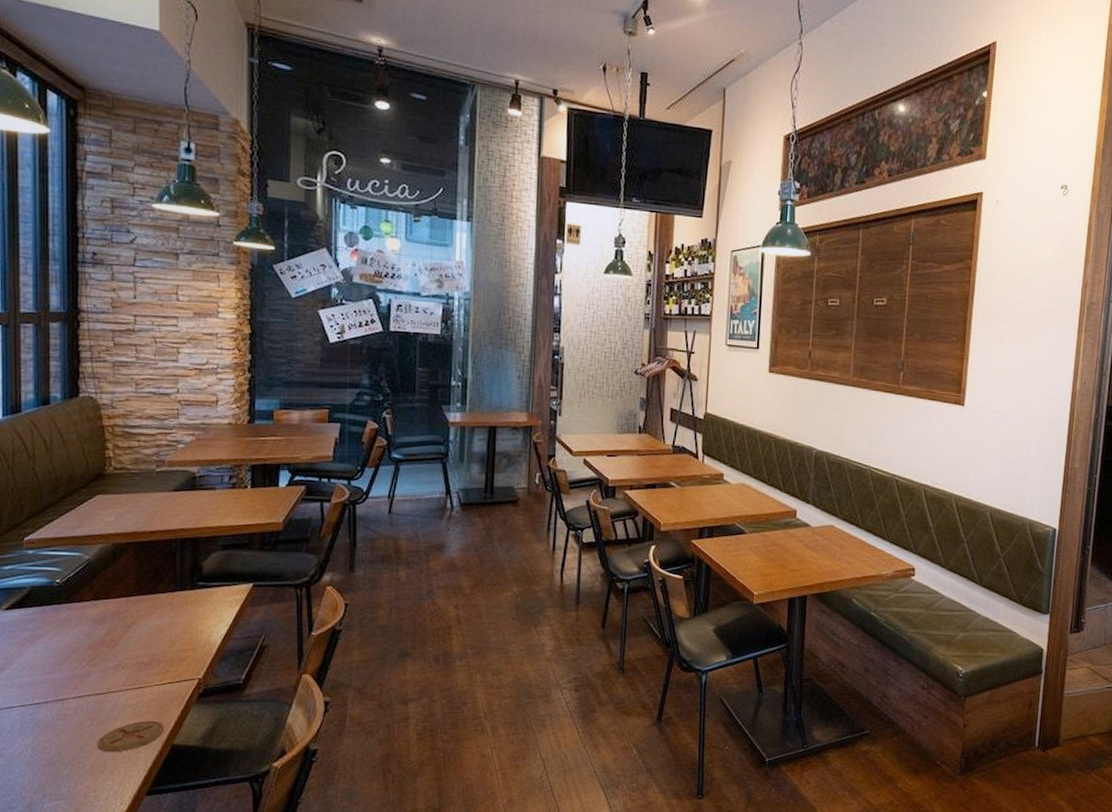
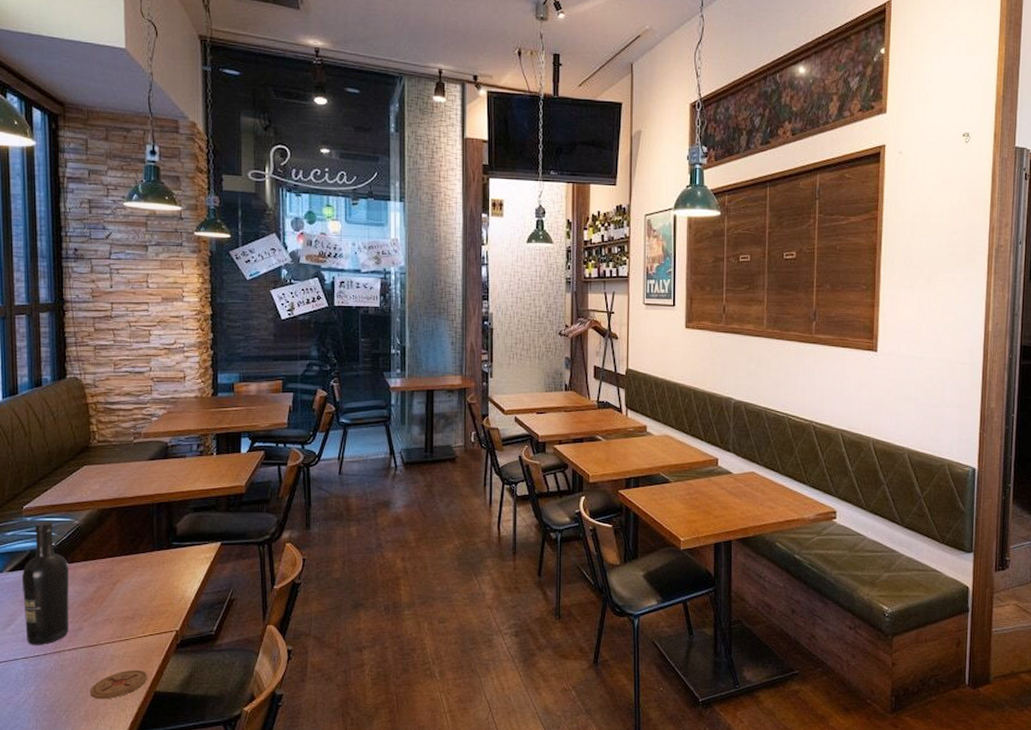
wine bottle: none [20,555,77,693] -> present [21,521,70,646]

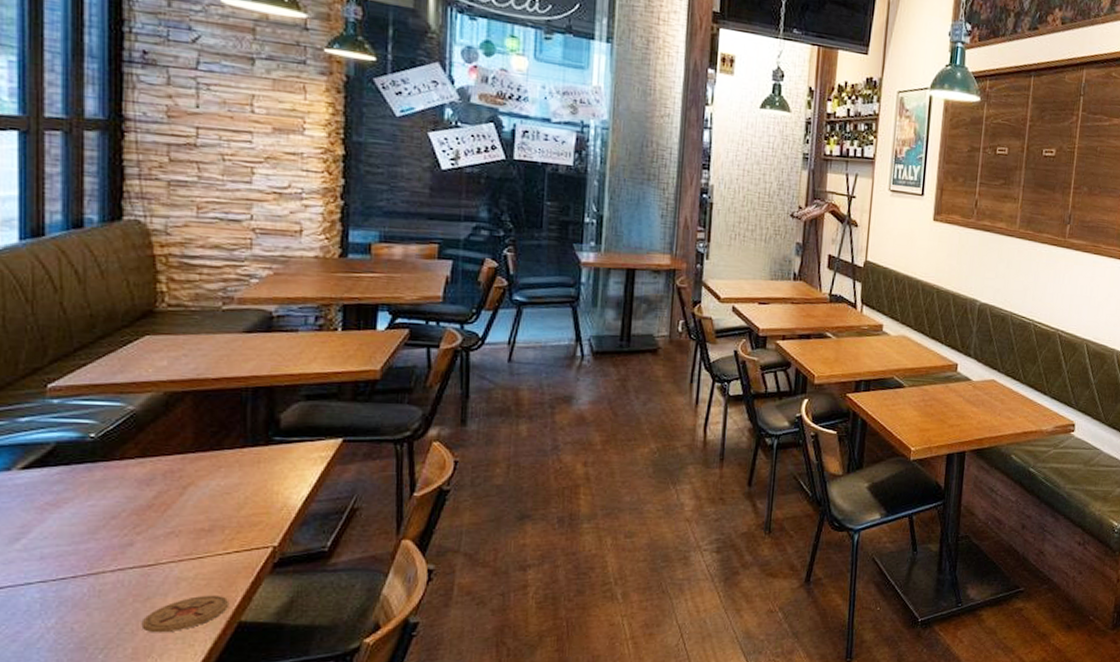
wine bottle: present [21,521,70,646] -> none [41,405,117,566]

